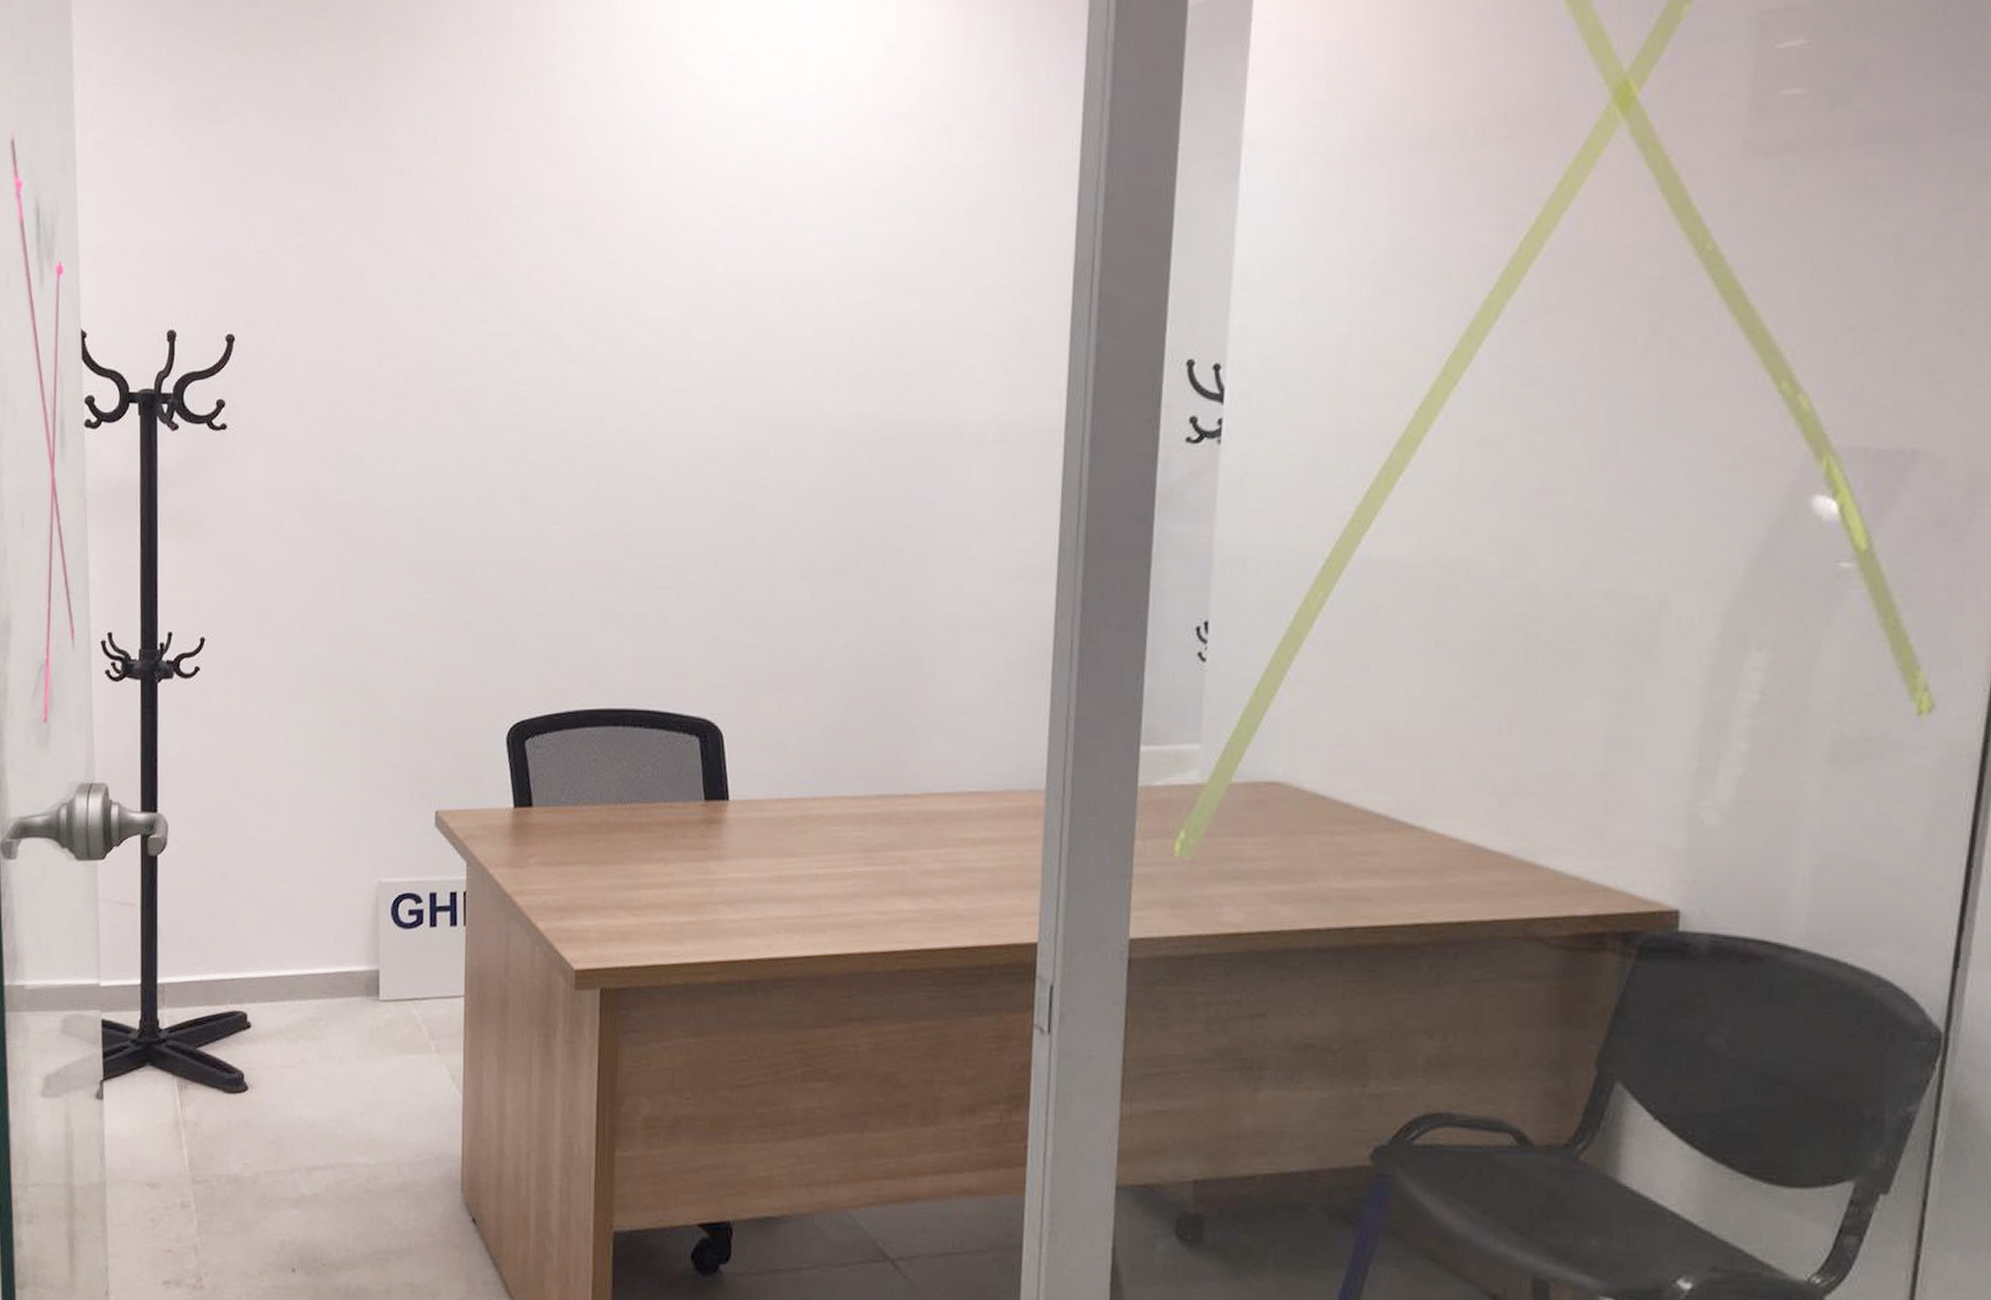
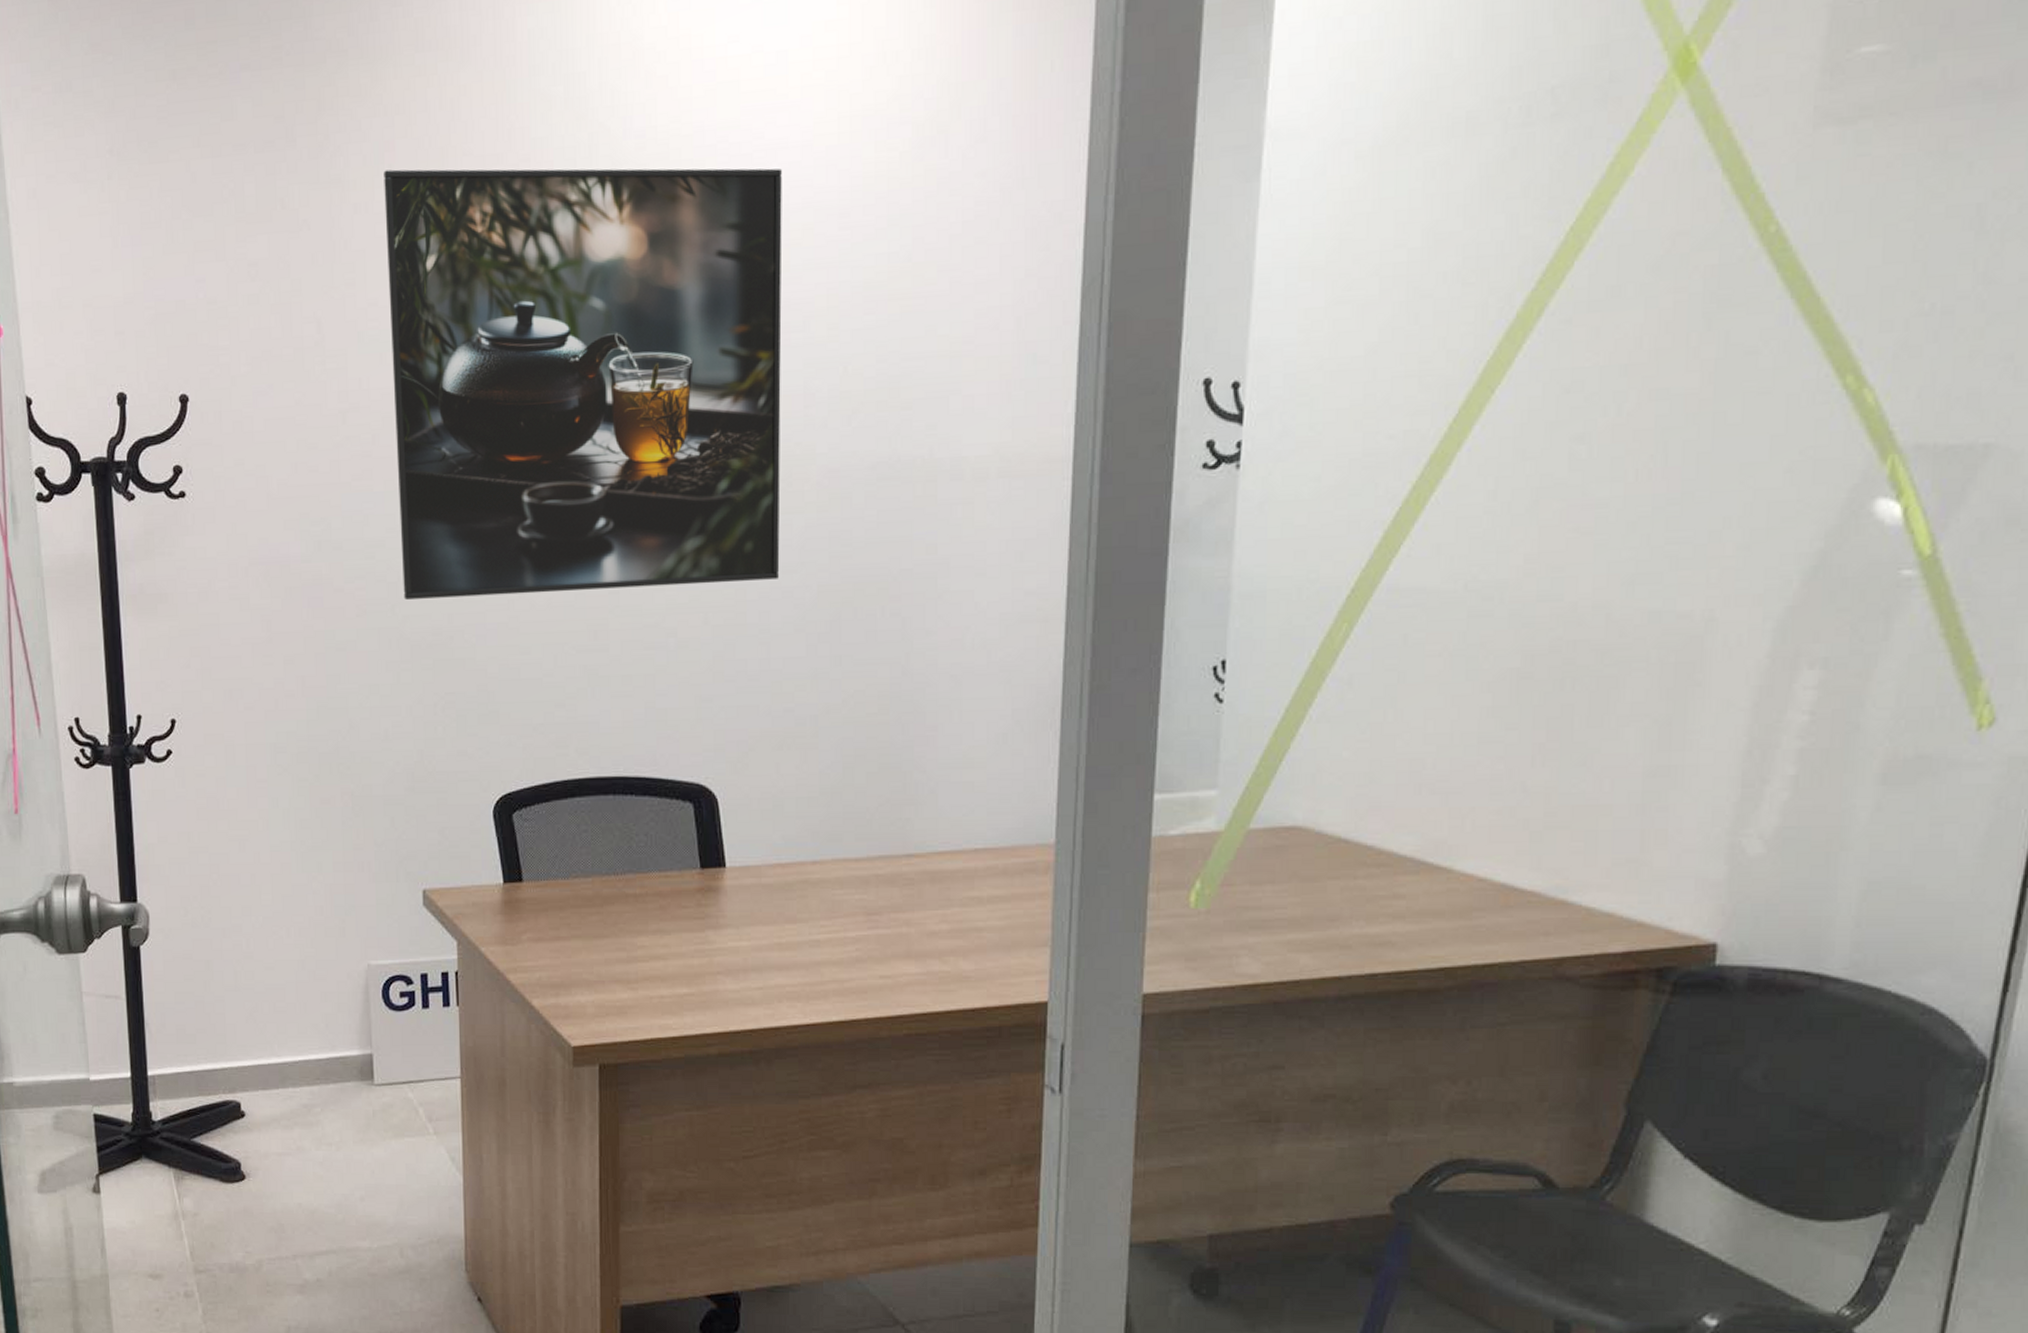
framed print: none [428,139,798,533] -> present [384,168,782,599]

